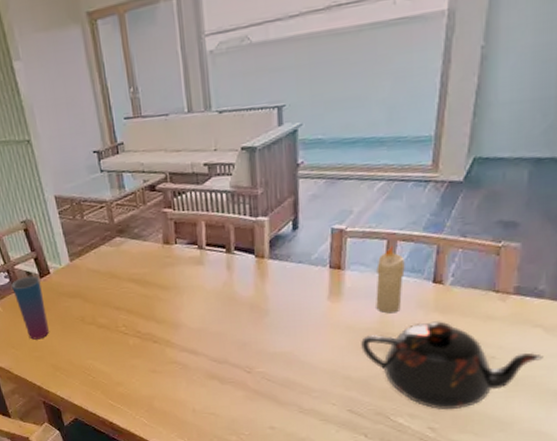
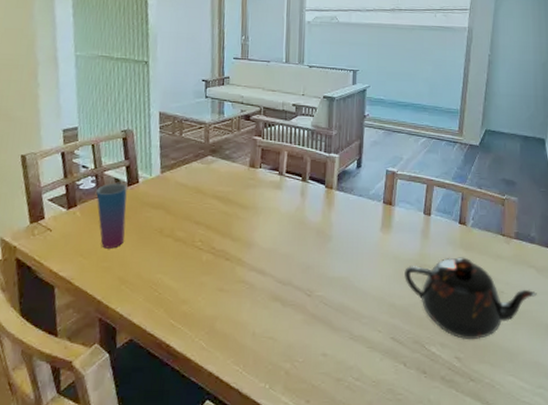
candle: present [376,245,405,313] -> none [417,189,439,246]

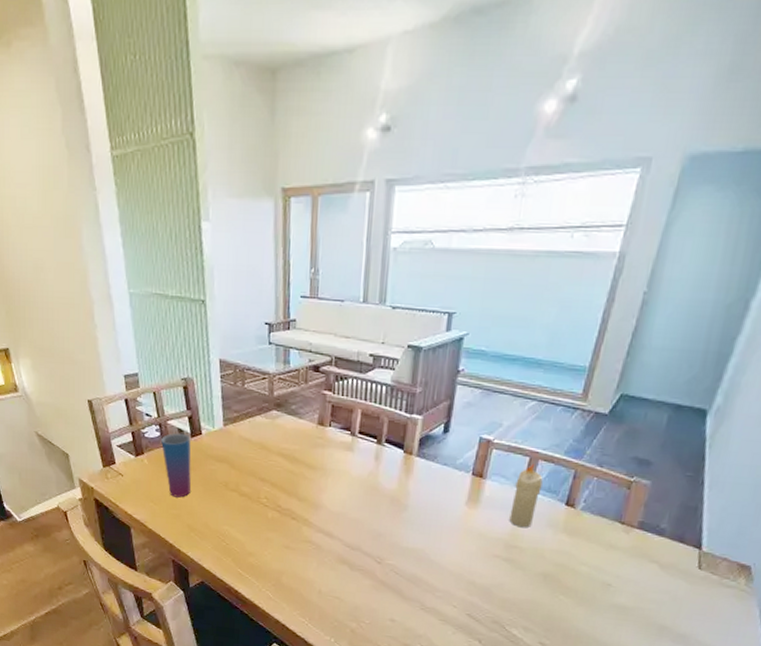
teapot: present [404,257,537,340] -> none [489,540,655,629]
candle: none [417,189,439,246] -> present [509,463,543,527]

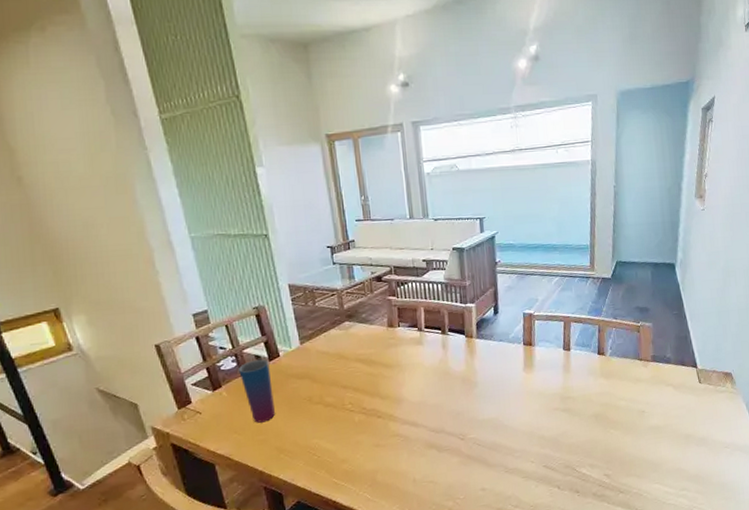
candle: present [509,463,543,527] -> none [558,326,578,380]

